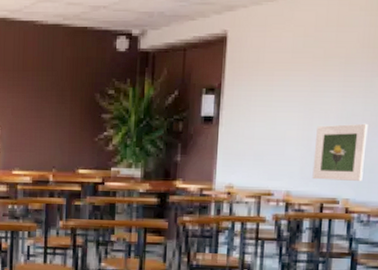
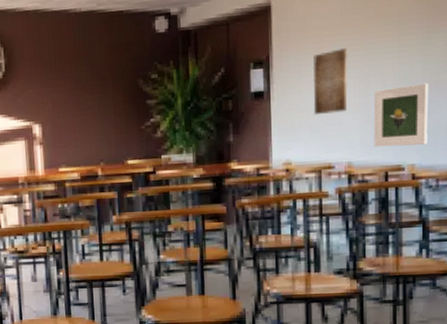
wall art: none [258,83,296,143] -> present [312,48,348,114]

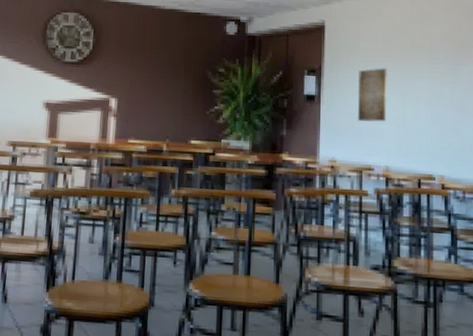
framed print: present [373,83,429,148] -> none [409,106,456,159]

